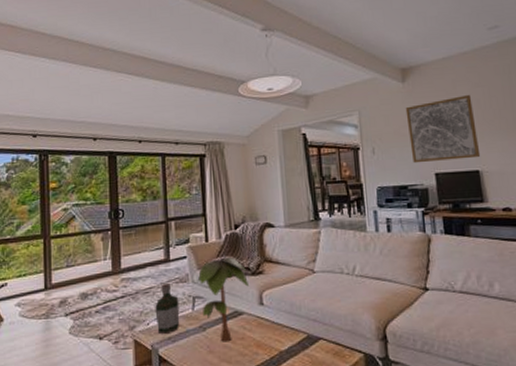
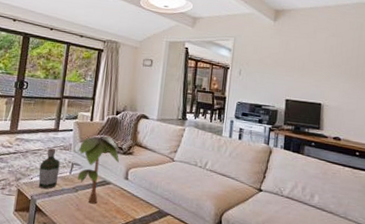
wall art: present [405,95,481,164] -> none [270,40,327,93]

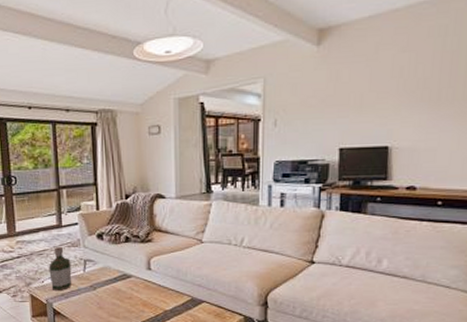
plant: present [78,135,120,204] -> none [88,225,139,300]

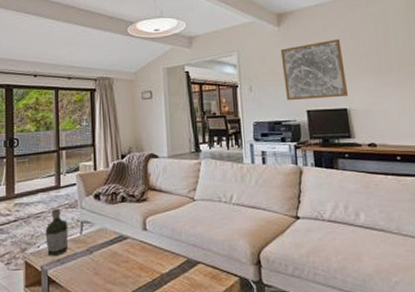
wall art: none [316,61,395,137] -> present [280,39,349,101]

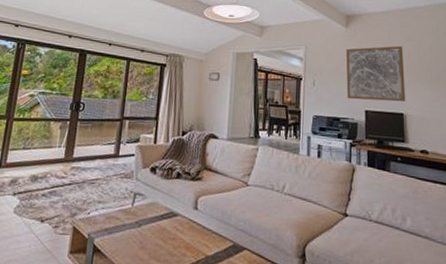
bottle: present [45,208,69,256] -> none [96,176,121,225]

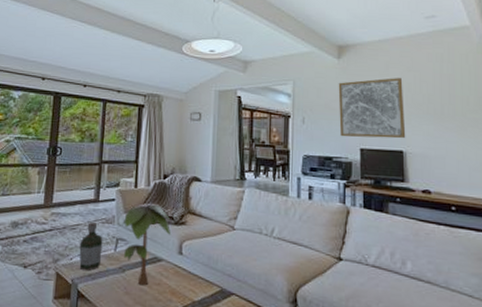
bottle: none [96,176,121,225] -> present [79,221,103,270]
plant: none [140,160,188,241] -> present [122,204,171,286]

